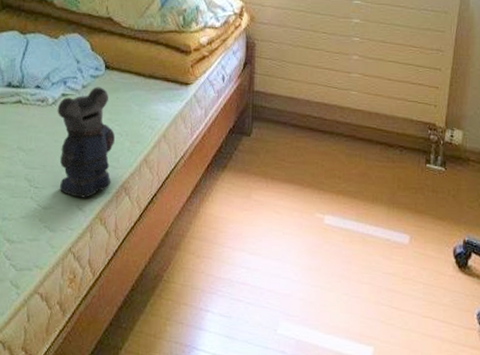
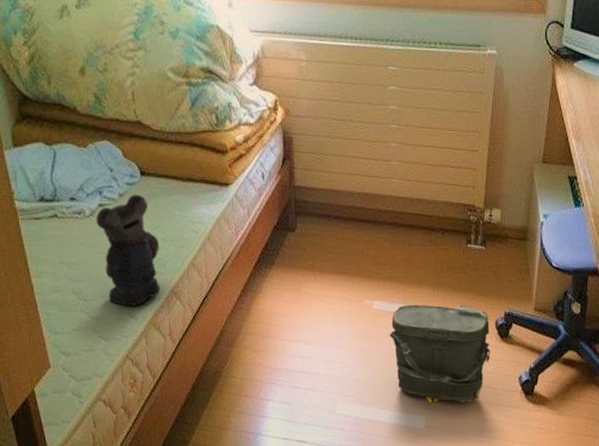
bag: none [339,222,452,337] -> present [389,304,494,403]

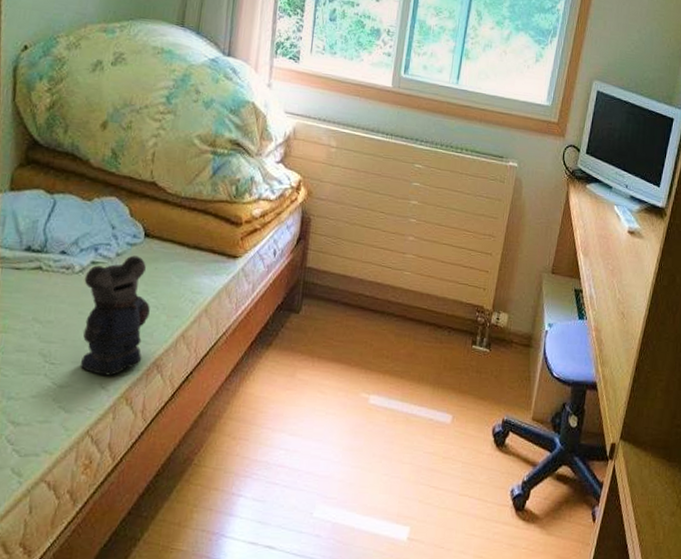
bag: present [389,304,494,403] -> none [382,402,491,515]

